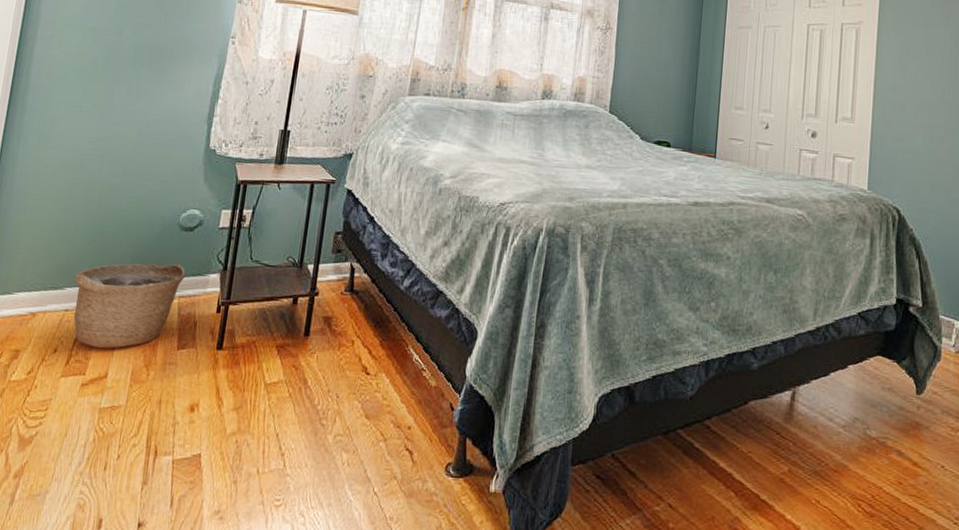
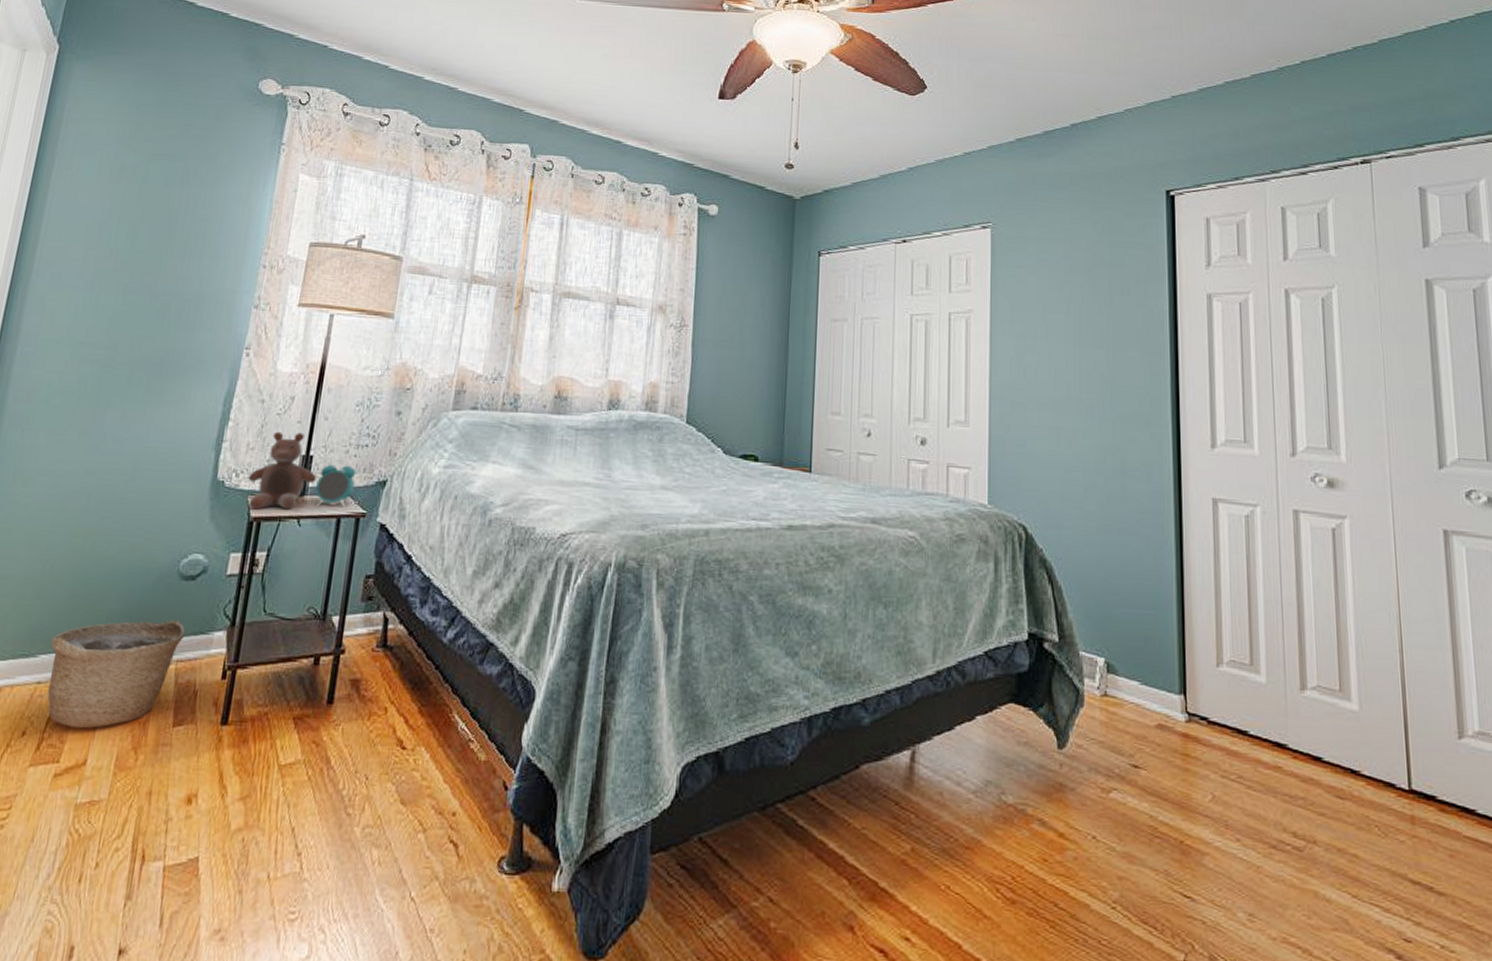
stuffed bear: none [235,109,293,175] -> present [248,431,316,510]
alarm clock: none [292,133,327,176] -> present [315,458,356,508]

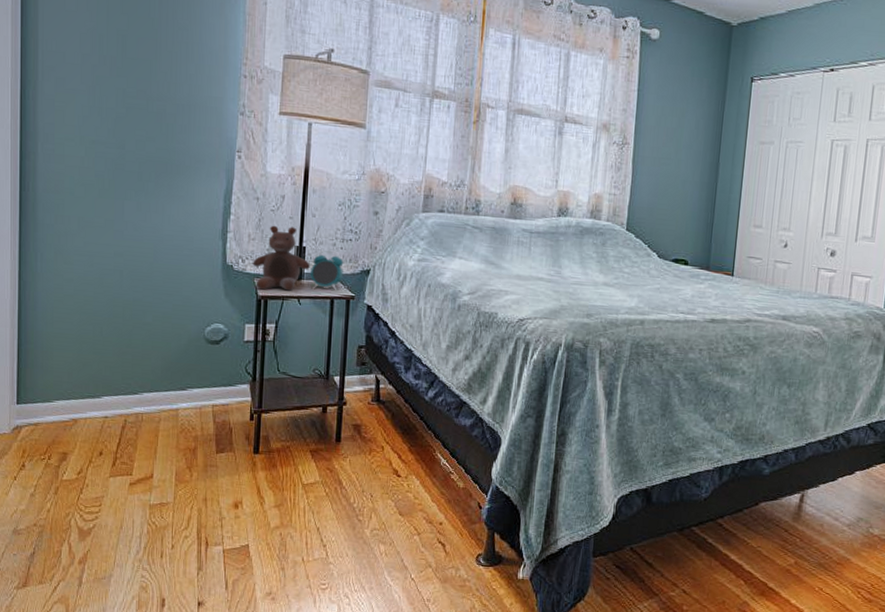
basket: present [47,620,186,729] -> none [110,374,217,452]

